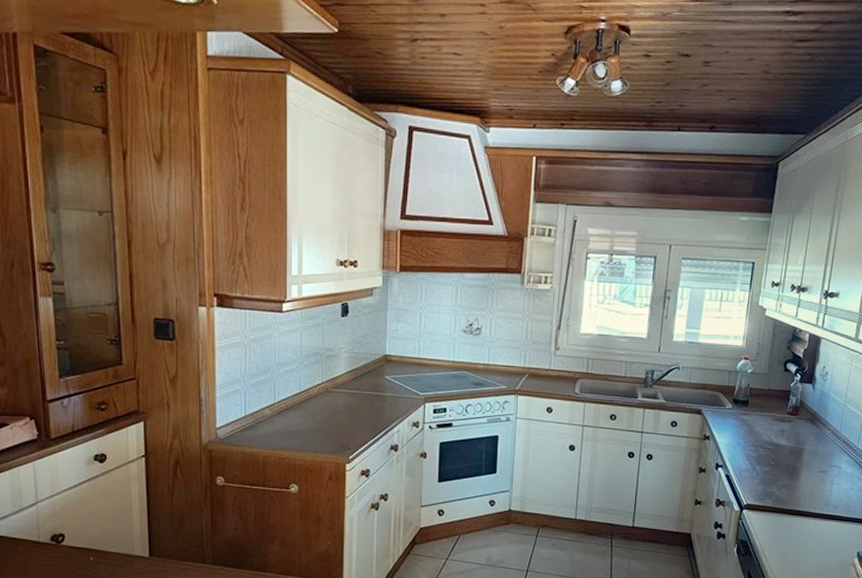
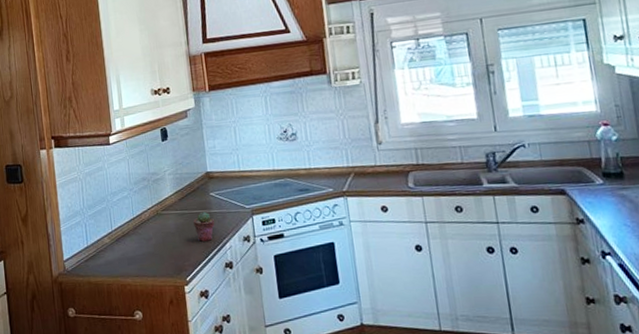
potted succulent: none [364,394,385,423] -> present [193,211,215,242]

